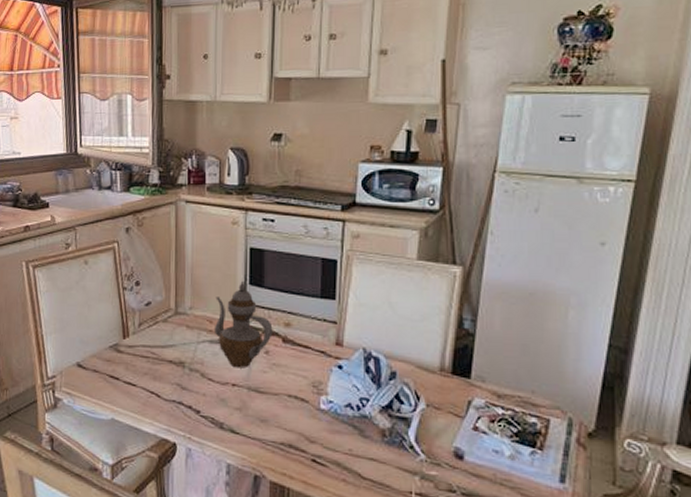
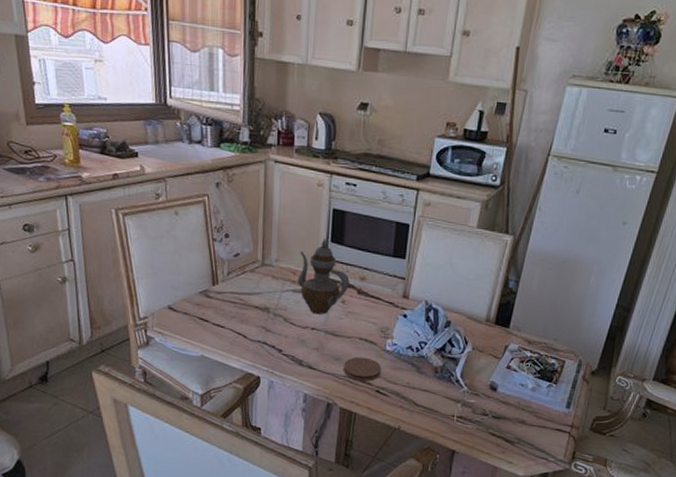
coaster: none [272,418,317,448] -> present [343,357,382,381]

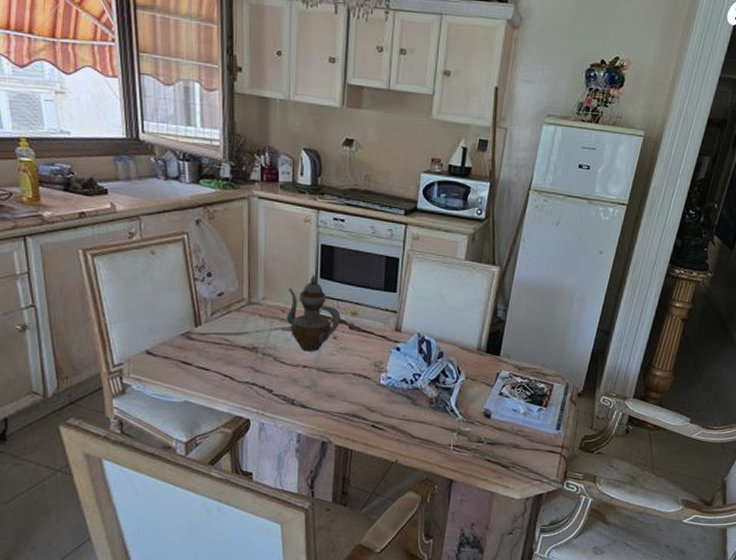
coaster: present [343,357,382,381] -> none [338,392,377,417]

